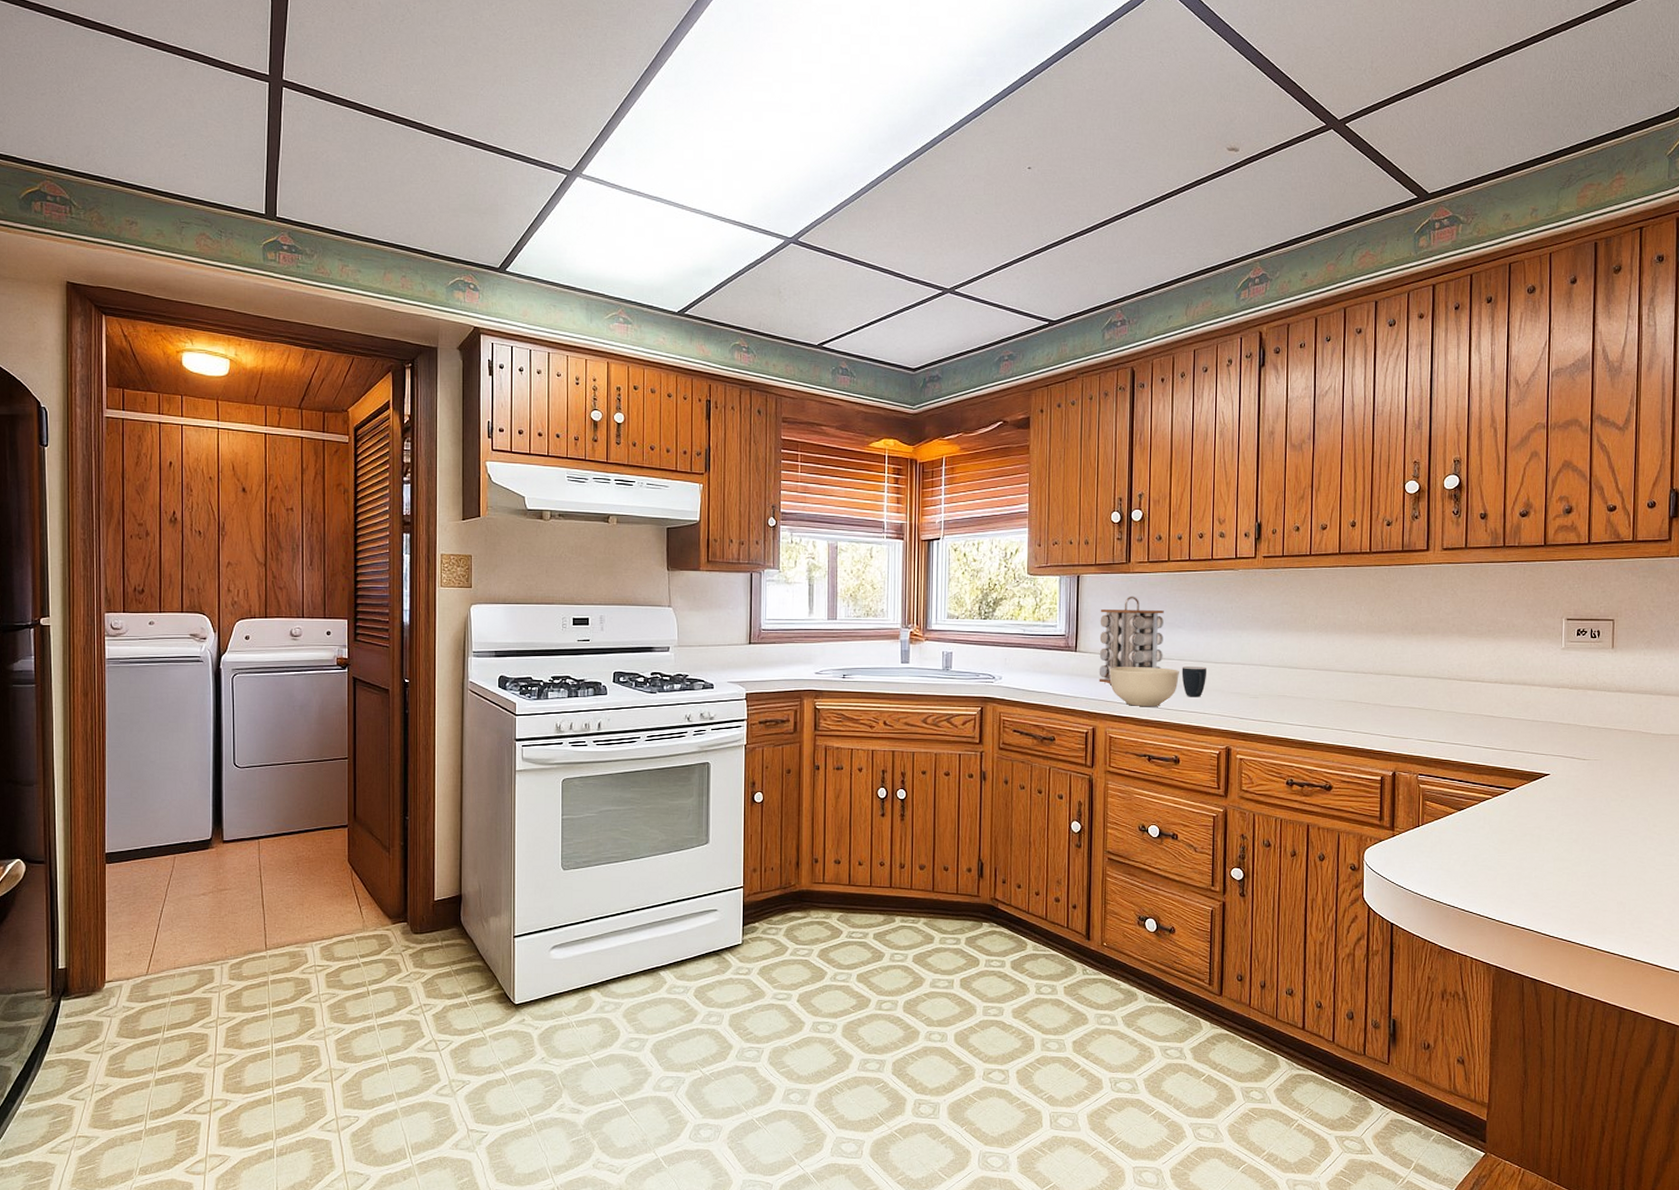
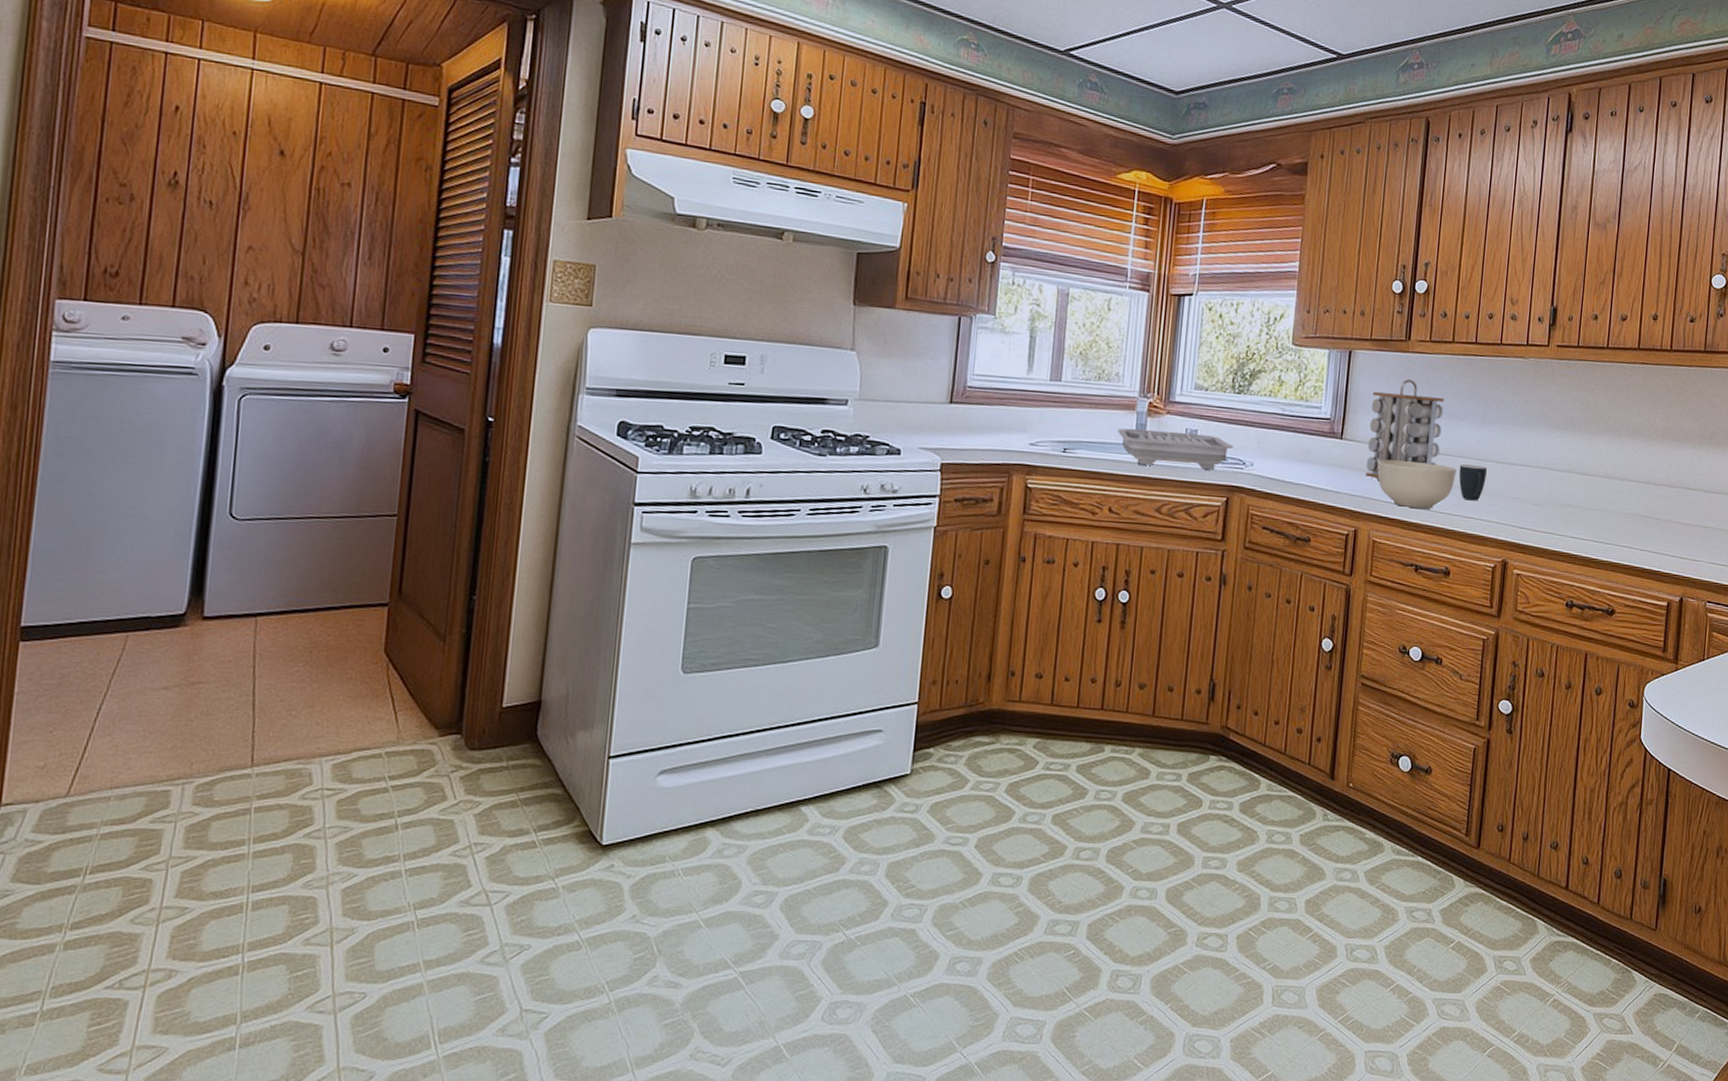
dish rack: none [885,654,984,685] -> present [1117,428,1234,470]

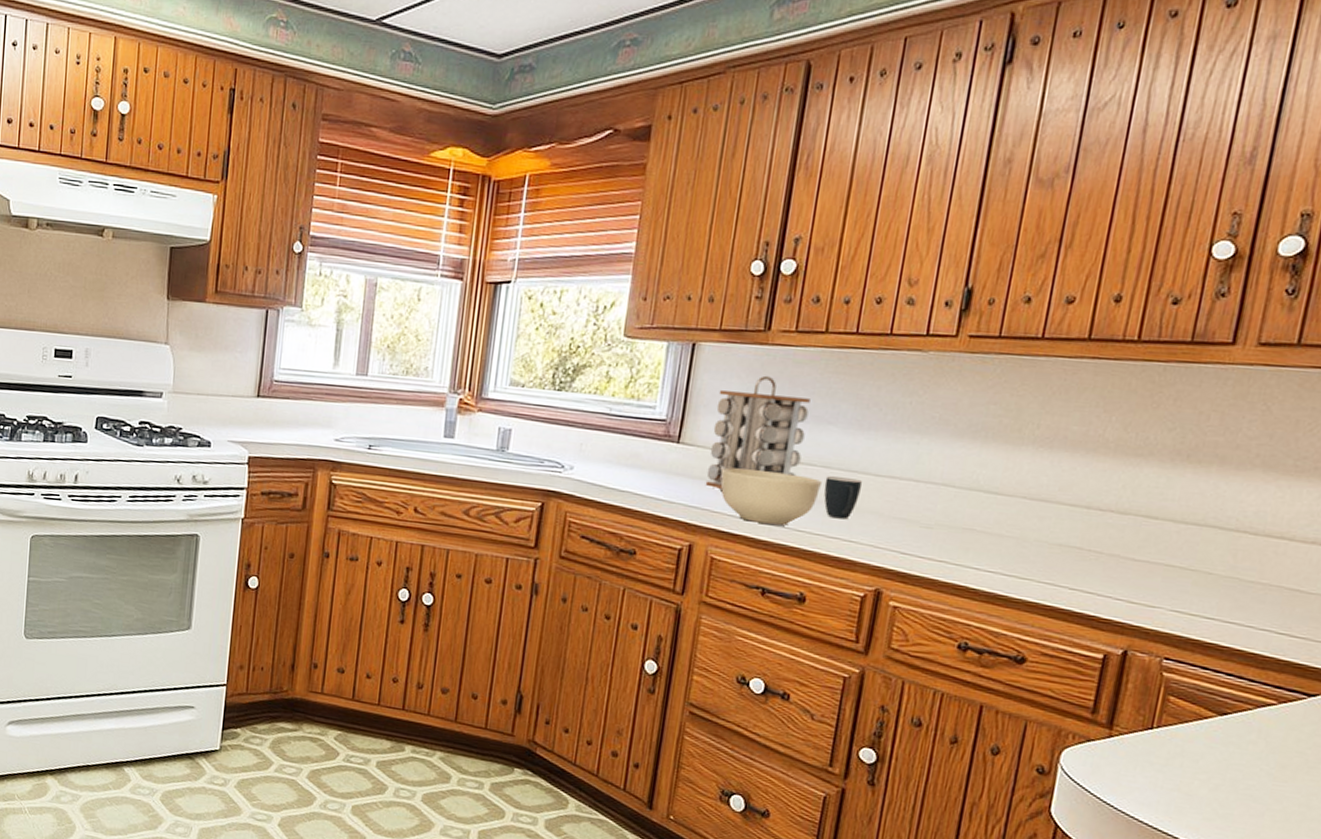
dish rack: present [1117,428,1234,470] -> none [424,426,551,473]

